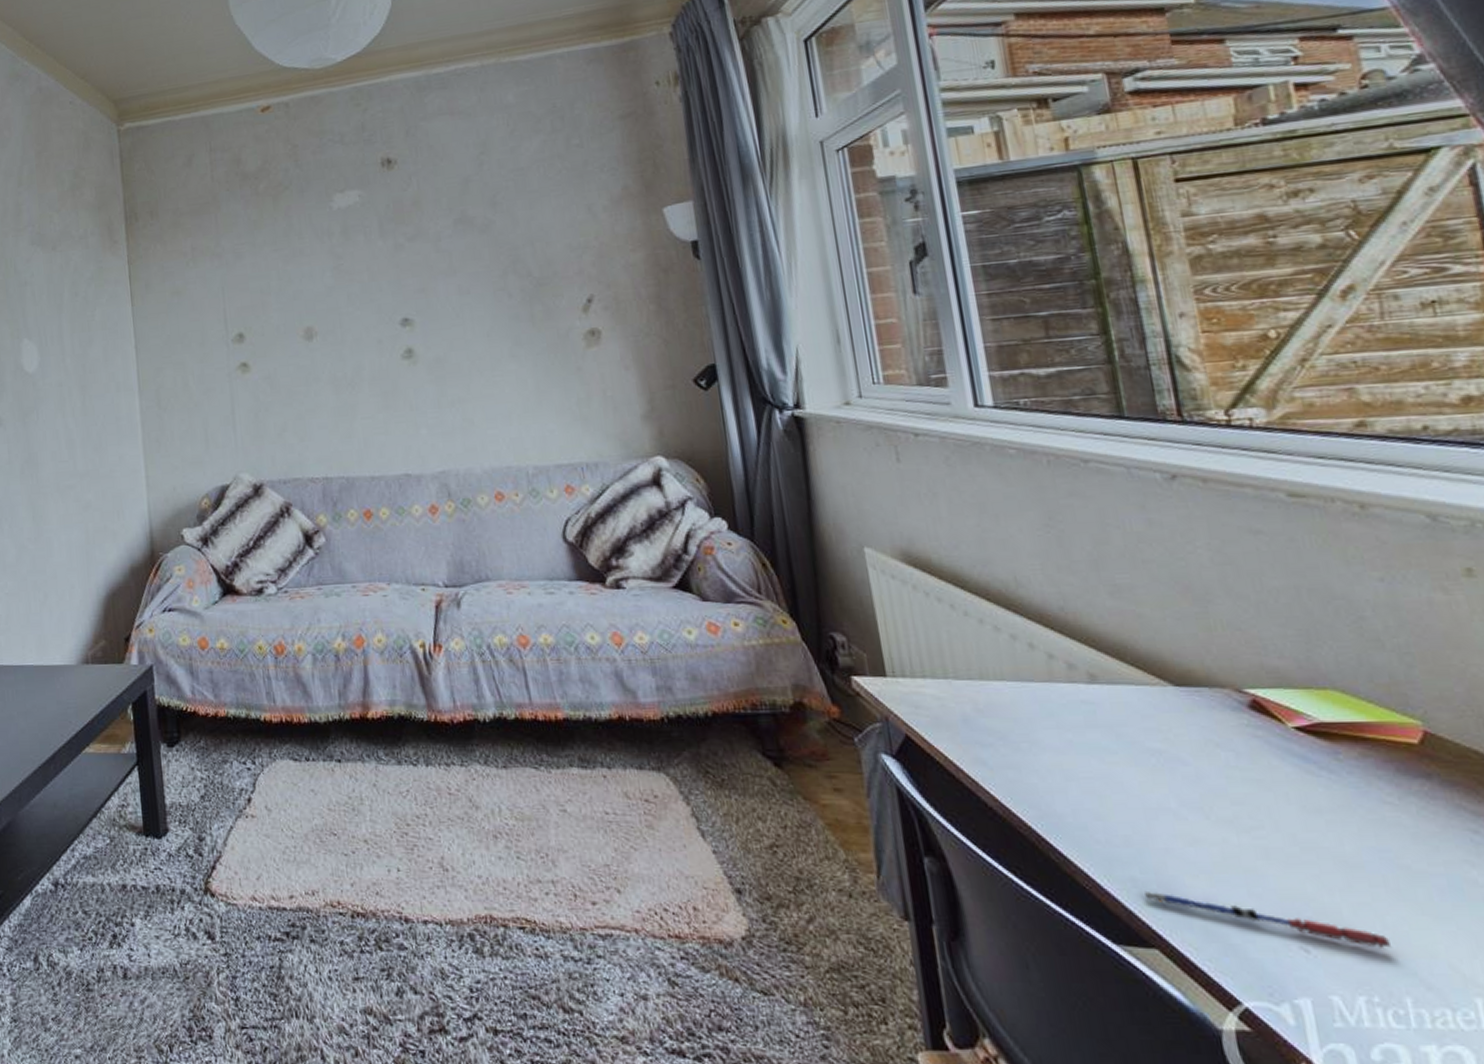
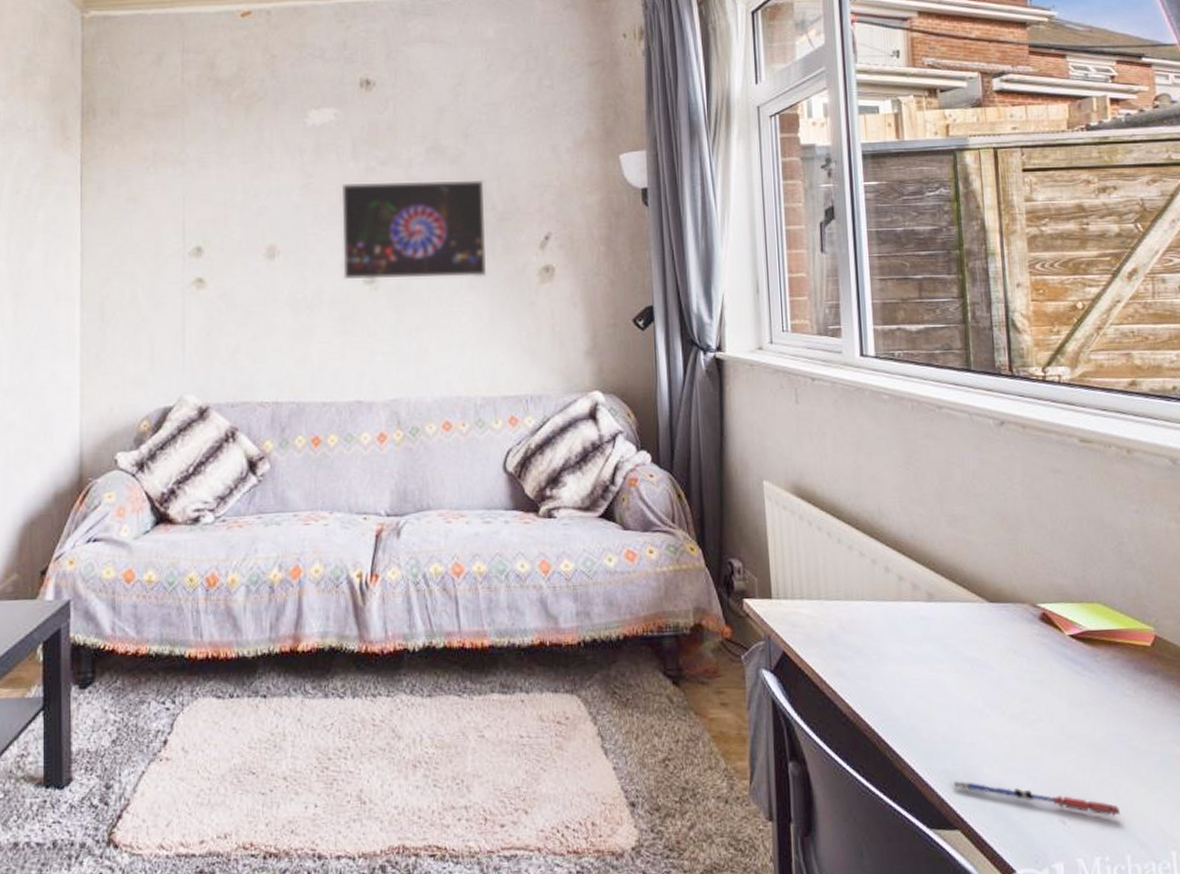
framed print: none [371,246,529,355] -> present [341,179,487,279]

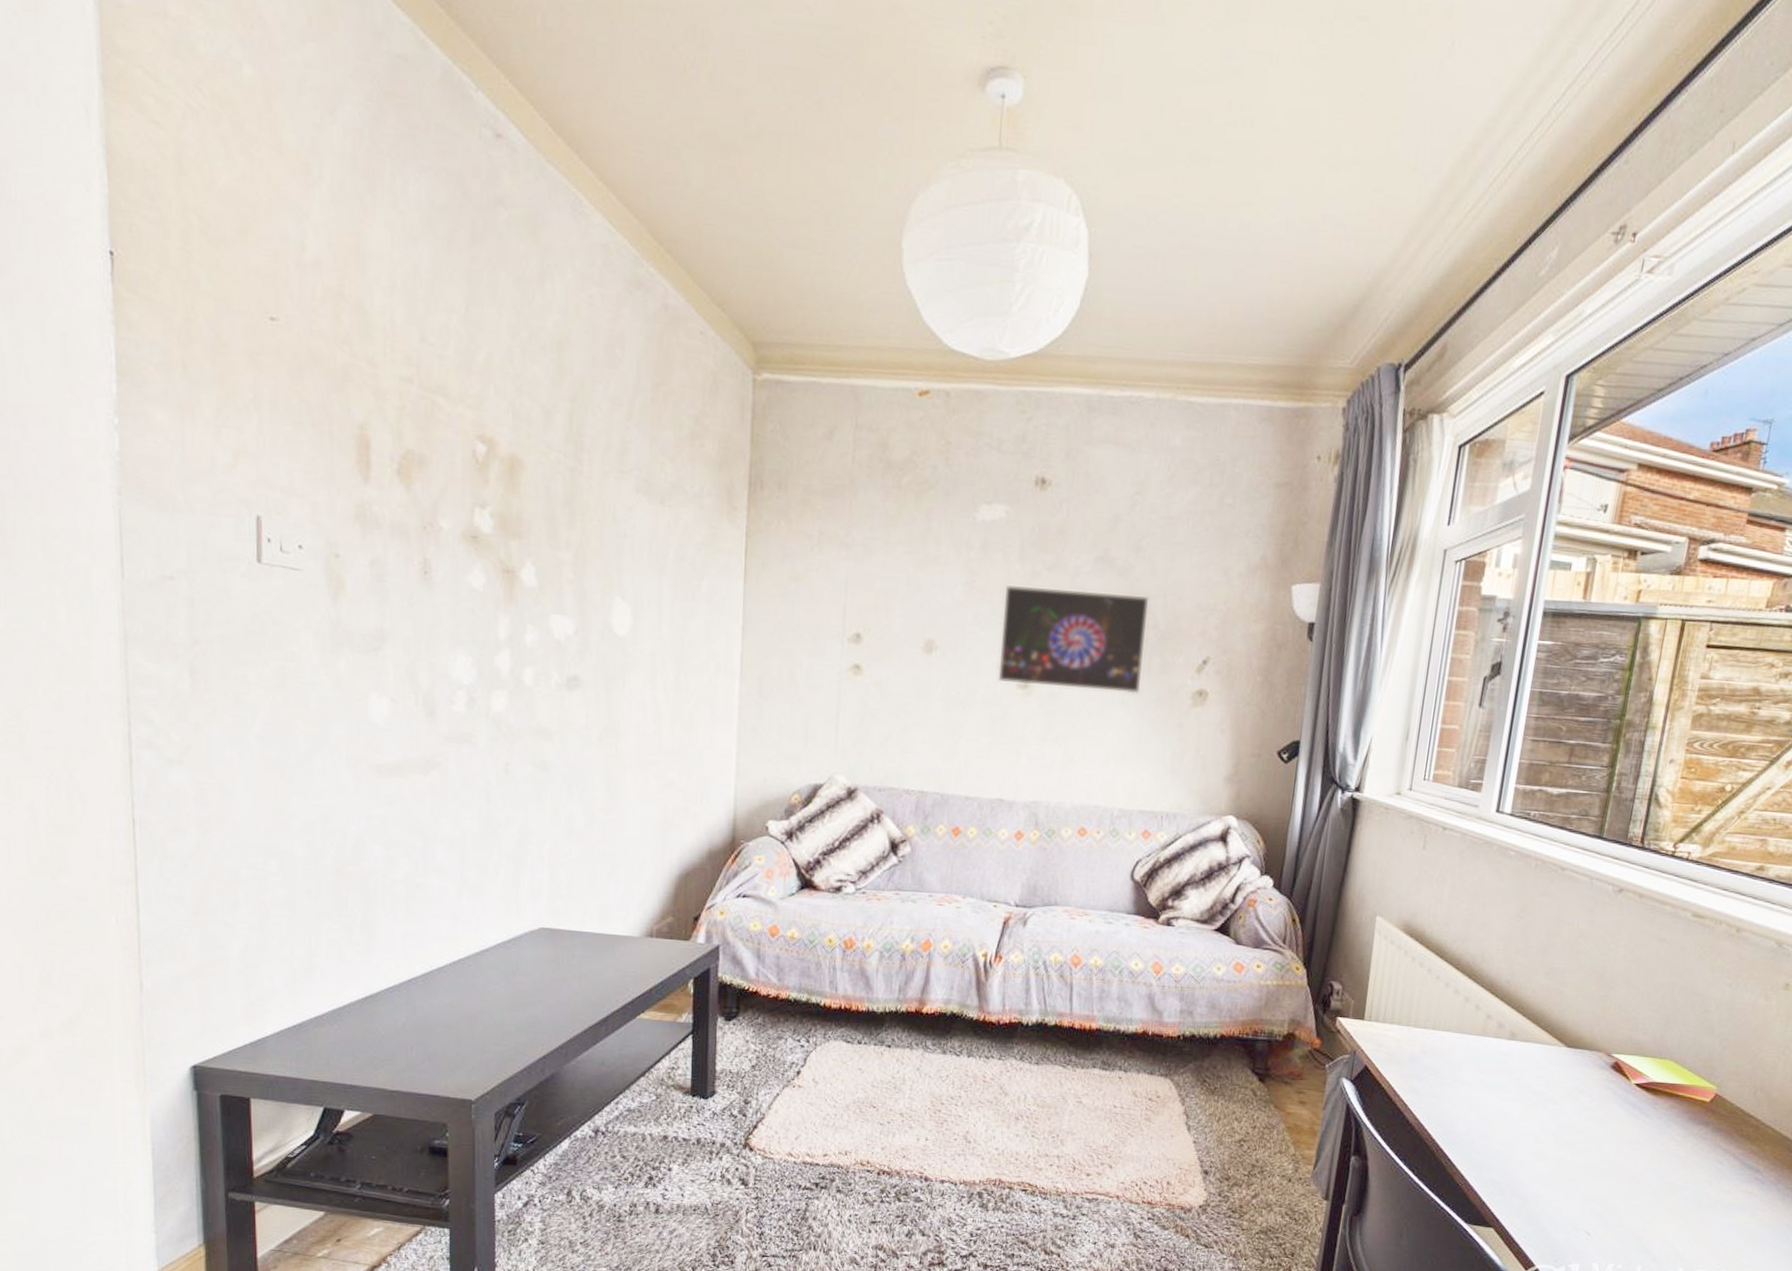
pen: present [954,781,1121,816] -> none [1497,1189,1642,1234]

